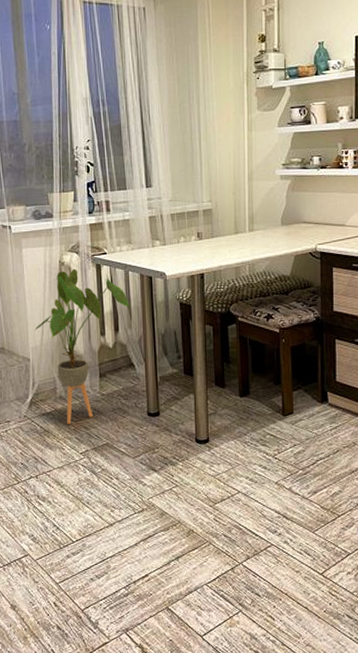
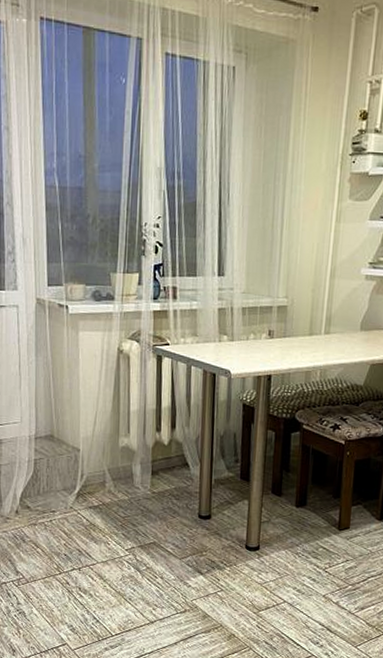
house plant: present [34,268,130,424] -> none [86,358,190,520]

